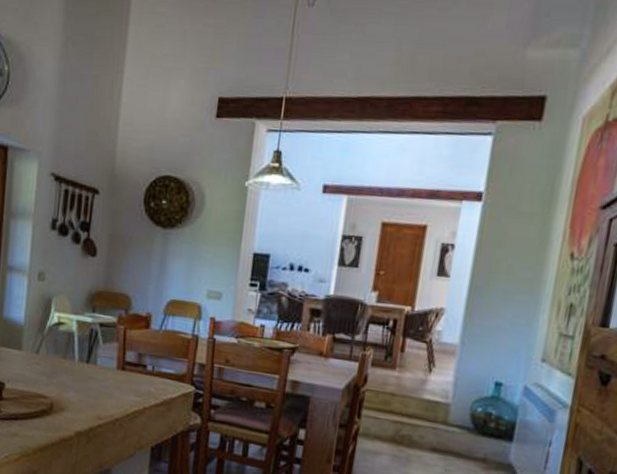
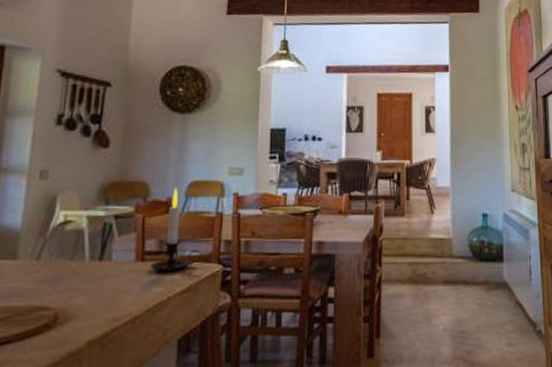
candle: none [129,304,176,385] -> present [150,188,202,271]

